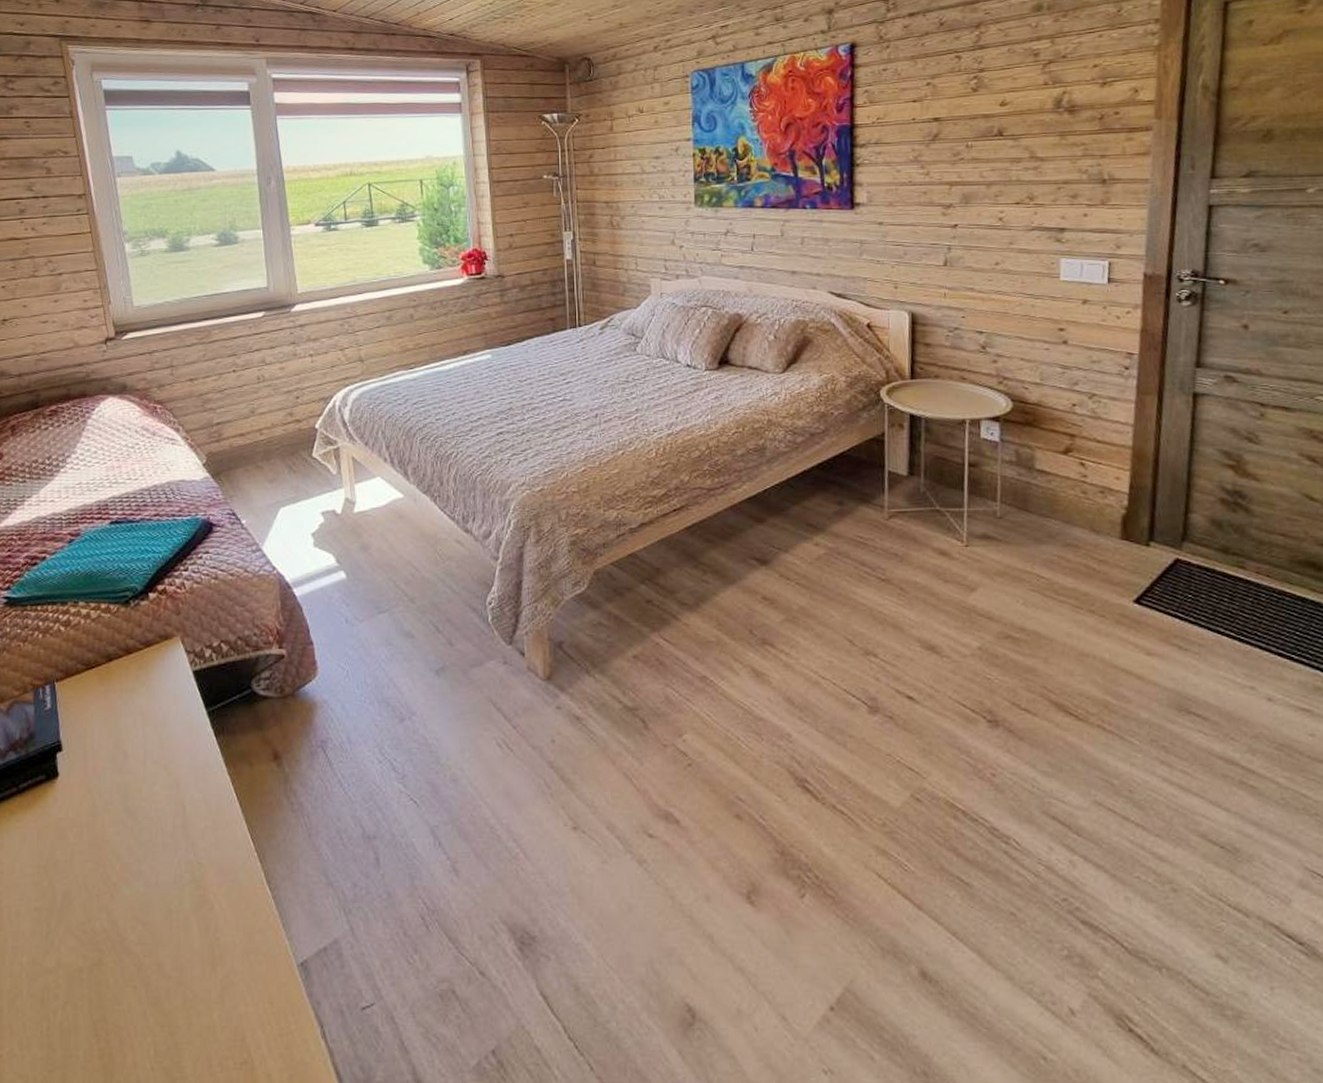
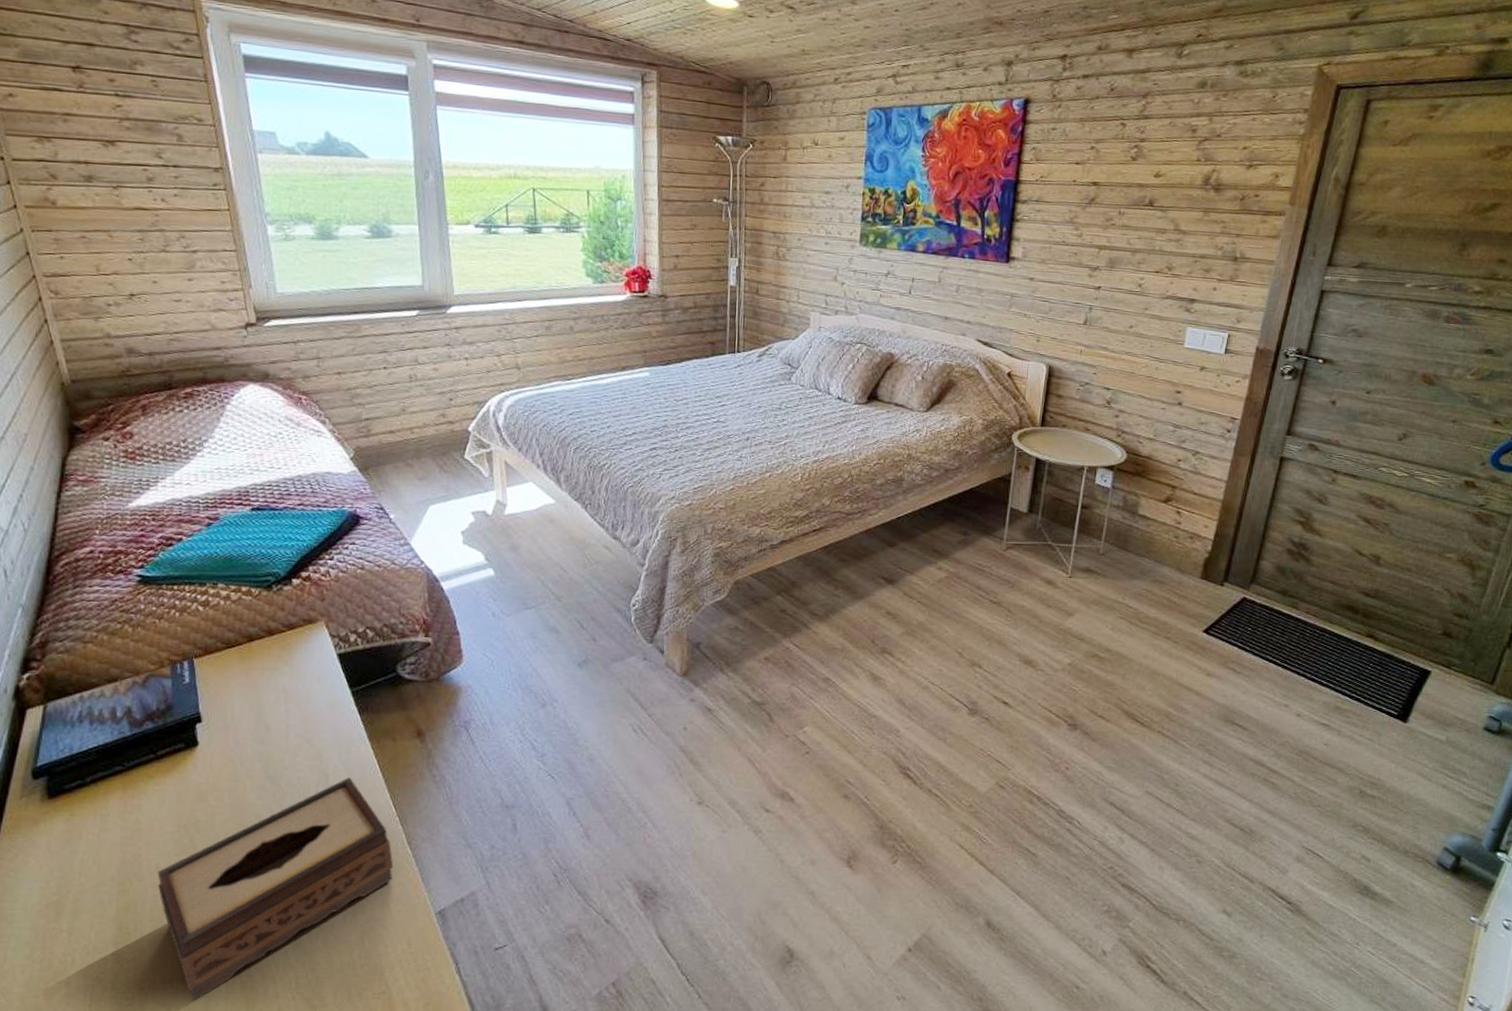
tissue box: none [17,807,253,1071] -> present [157,776,394,1001]

